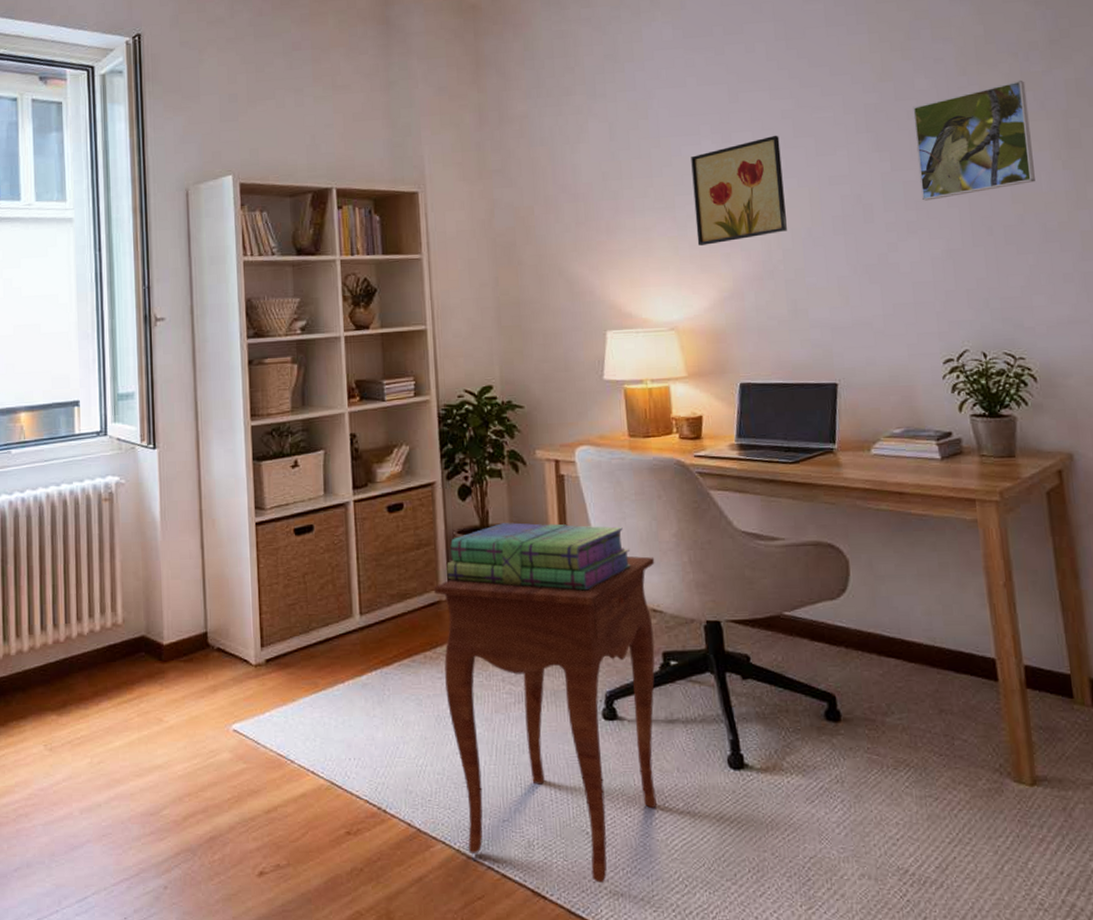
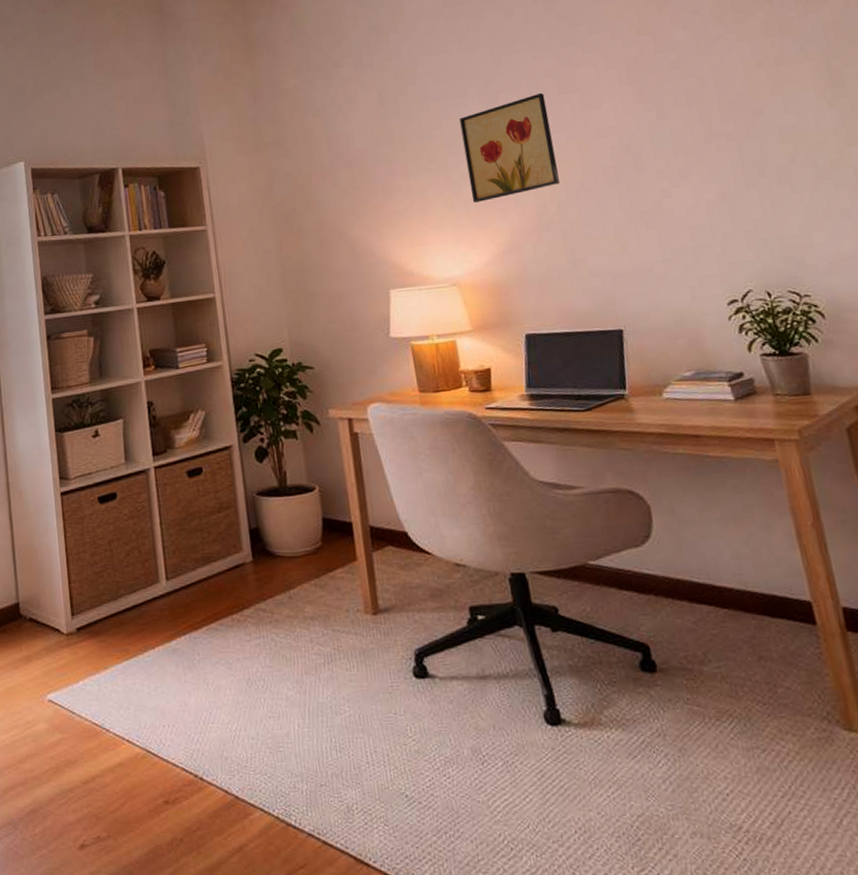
side table: present [434,556,657,884] -> none [237,510,475,849]
stack of books: present [446,522,631,591] -> none [248,481,430,547]
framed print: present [913,79,1035,201] -> none [673,25,803,147]

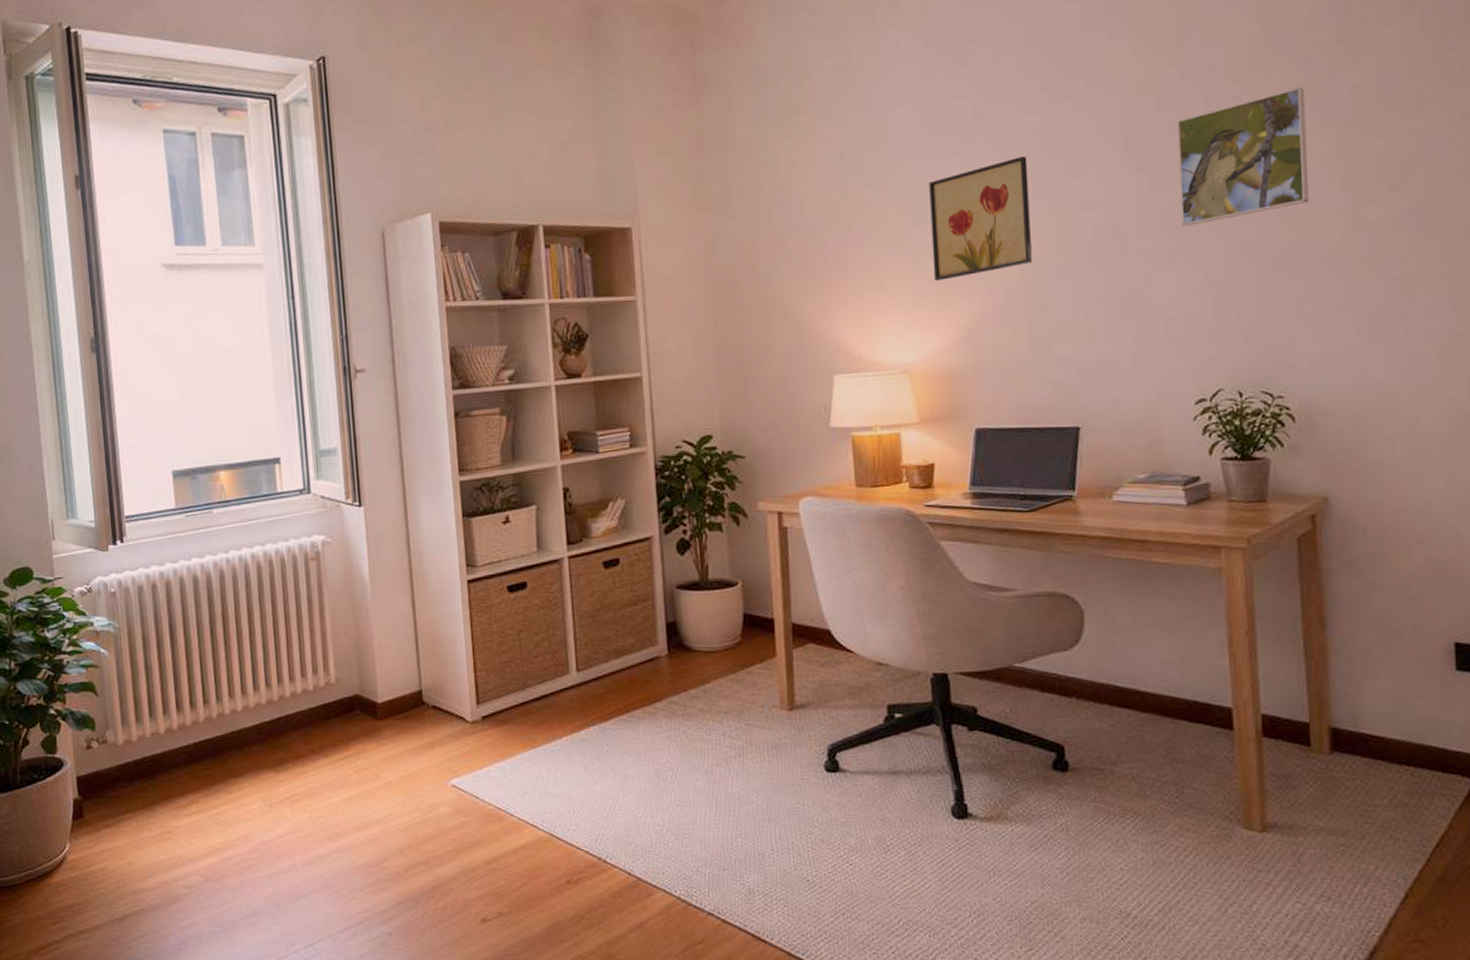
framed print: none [673,25,803,147] -> present [1177,86,1309,227]

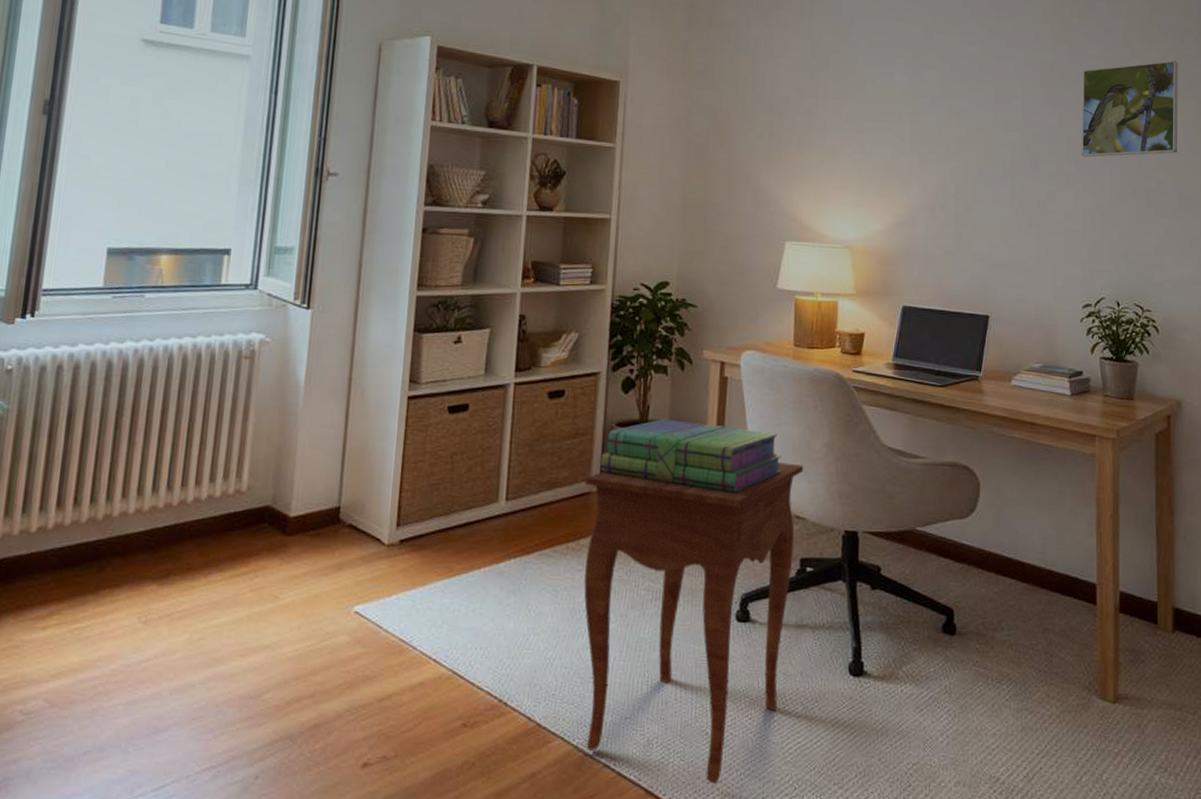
side table: none [652,609,881,928] -> present [583,463,804,785]
stack of books: none [665,577,856,645] -> present [600,419,781,493]
wall art: present [929,155,1032,281] -> none [880,77,965,172]

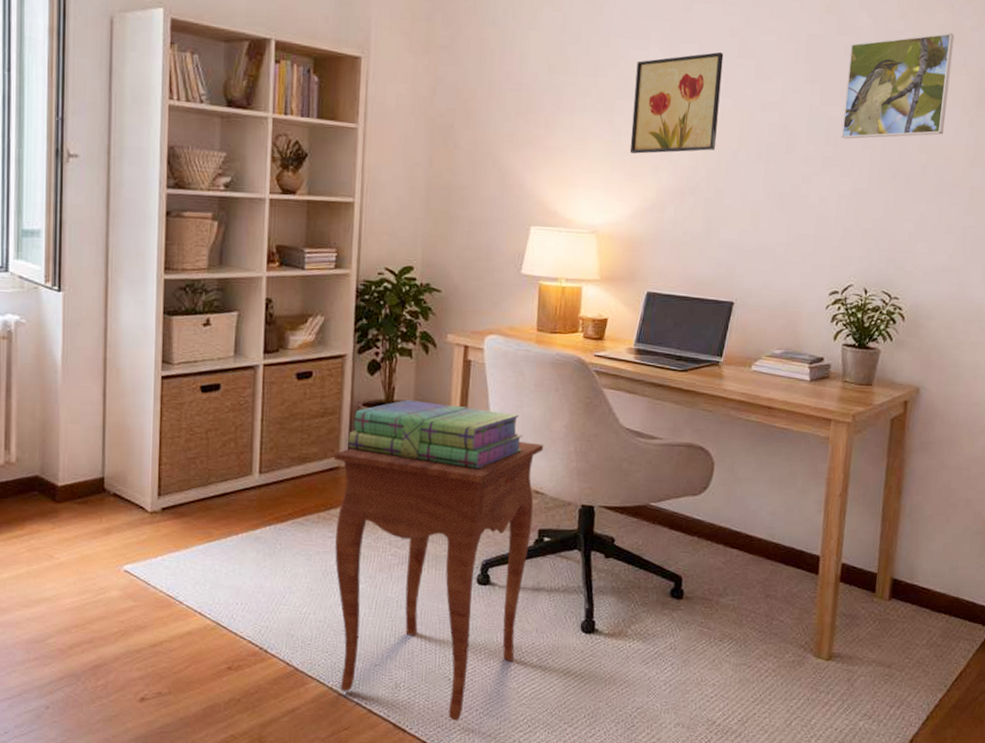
wall art: none [880,77,965,172] -> present [629,51,724,154]

